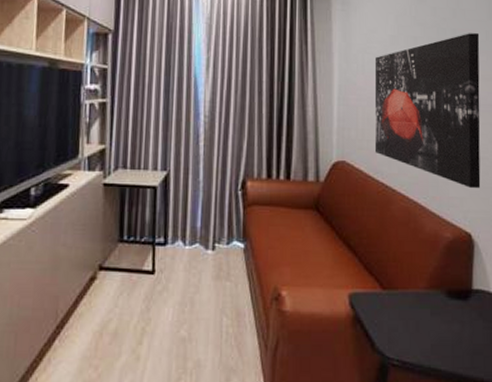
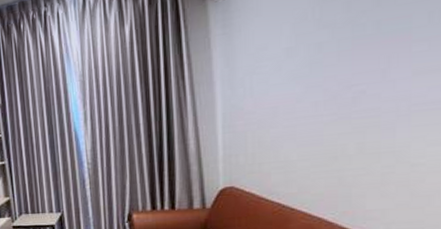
wall art: present [374,33,481,189] -> none [265,18,418,199]

